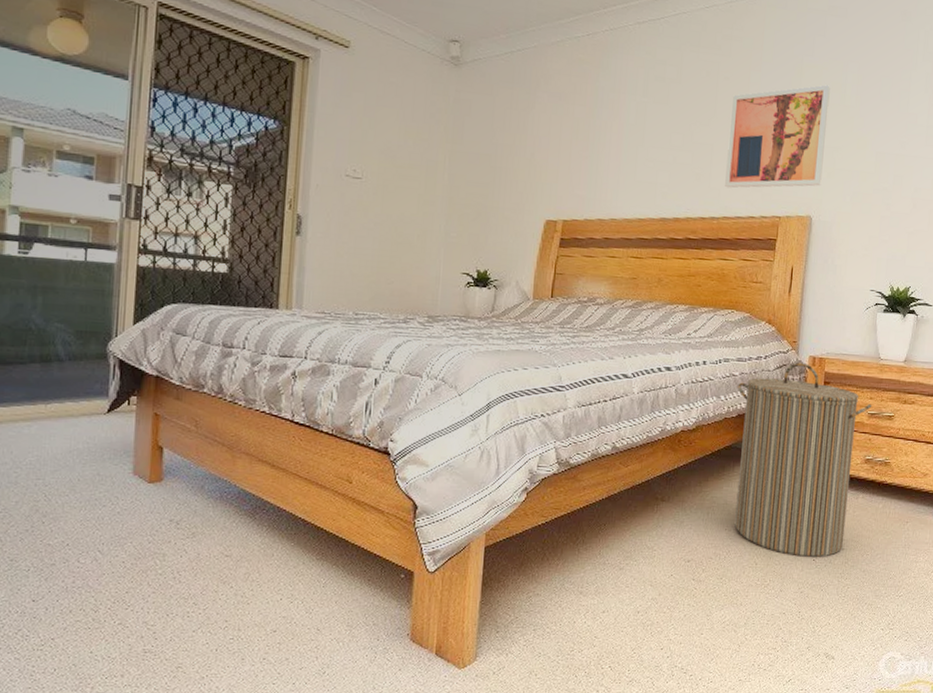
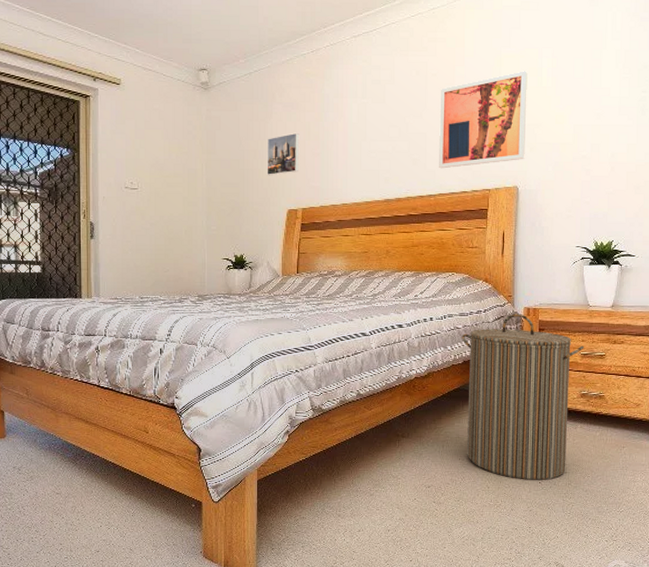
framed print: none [523,128,566,178] -> present [267,132,300,176]

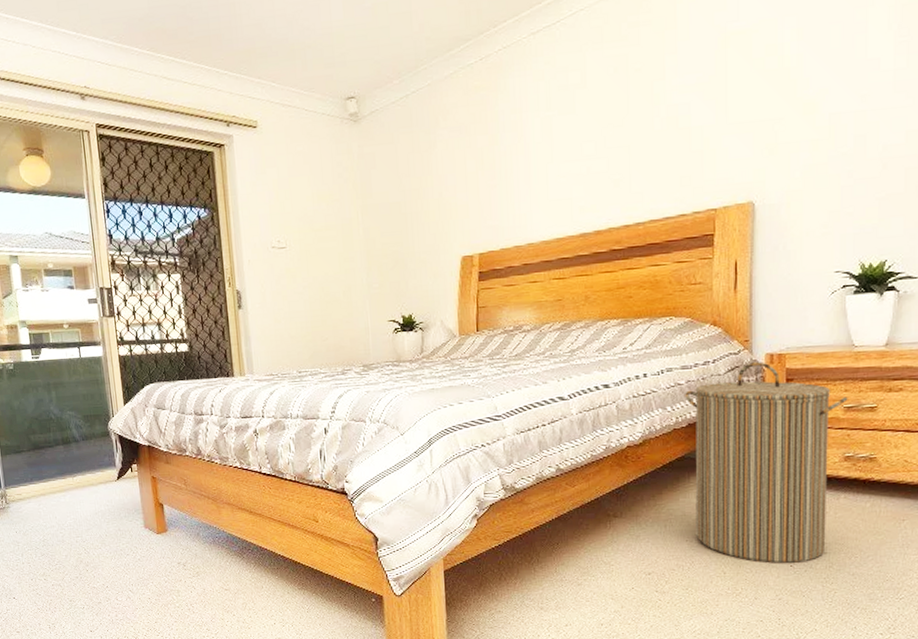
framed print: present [267,132,300,176] -> none [431,162,472,218]
wall art: present [439,71,528,169] -> none [646,50,764,189]

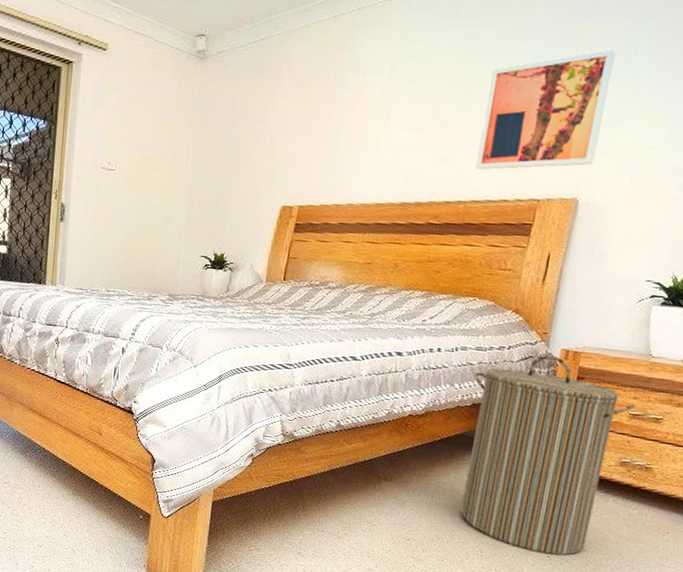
wall art: none [646,50,764,189] -> present [476,49,616,170]

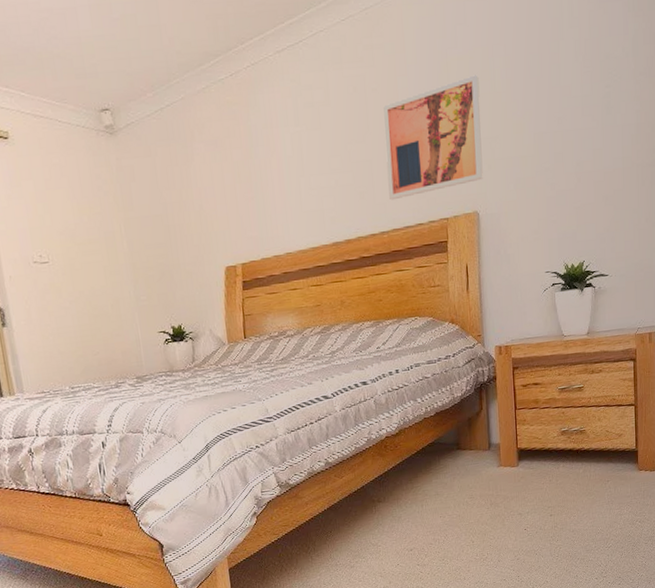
laundry hamper: present [460,355,635,556] -> none [431,353,561,529]

